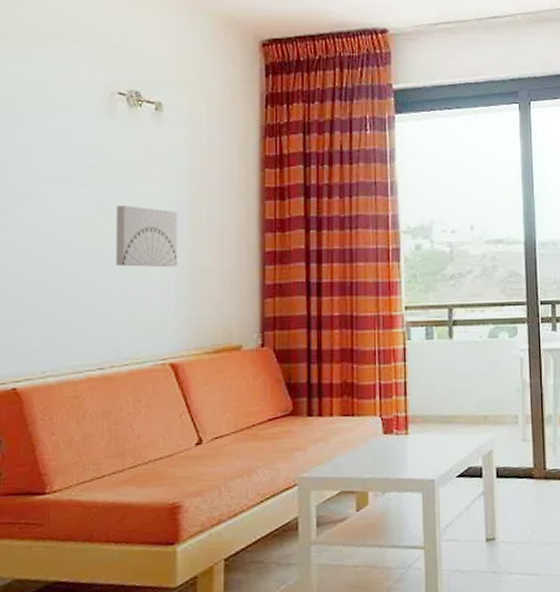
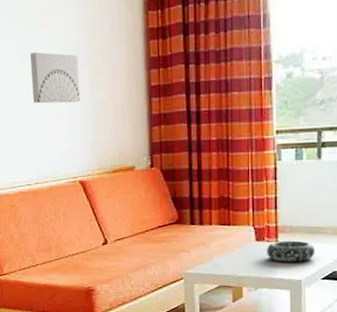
decorative bowl: none [396,432,449,459] -> present [267,240,316,262]

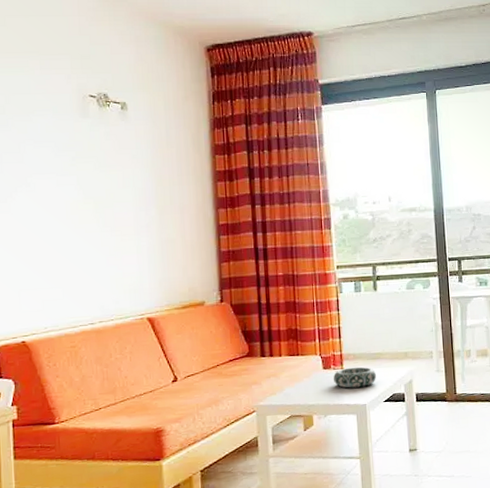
wall art: present [30,51,80,104] -> none [95,189,148,241]

